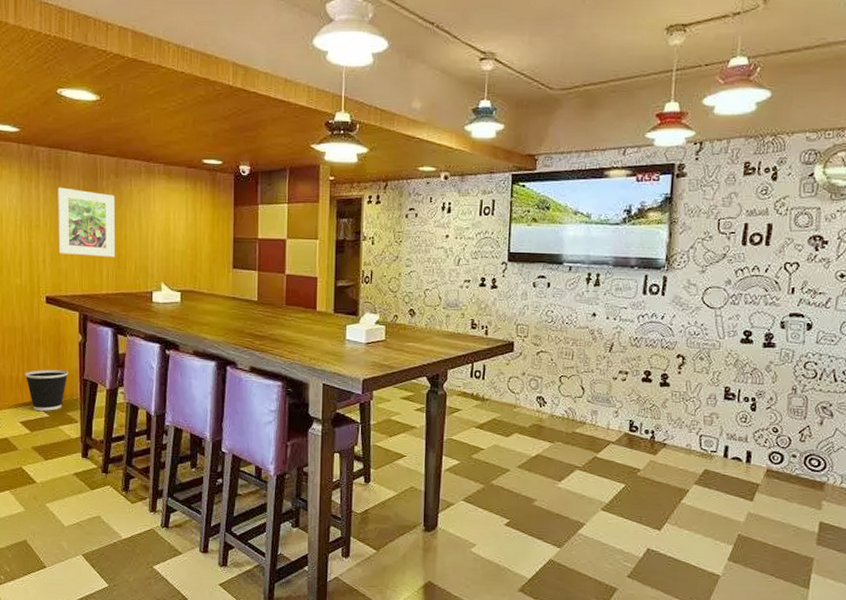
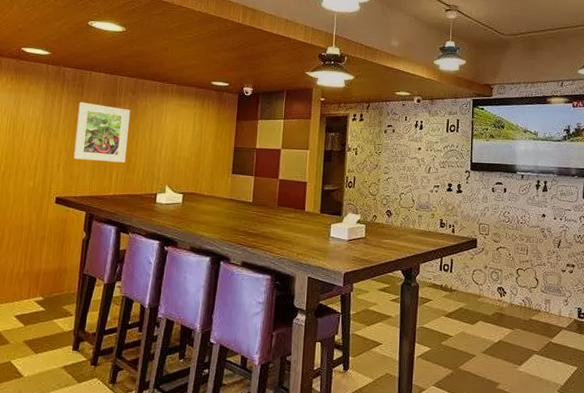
wastebasket: present [24,369,69,411] -> none [25,265,69,305]

